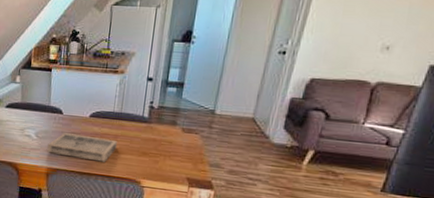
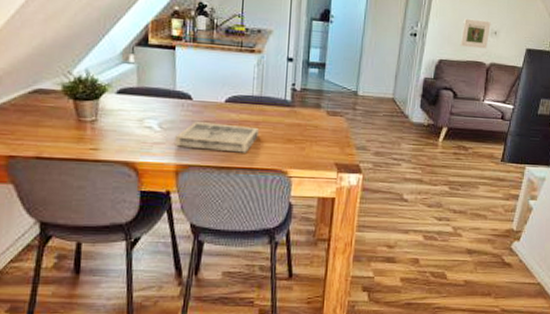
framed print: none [338,32,383,67] -> present [460,18,491,49]

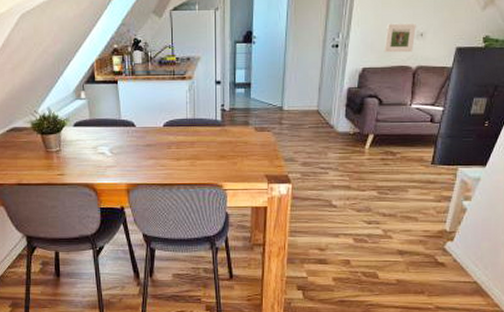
photo frame: present [175,122,259,153] -> none [124,146,194,171]

